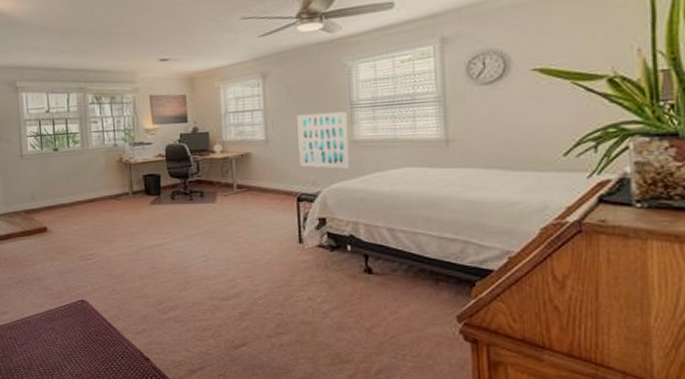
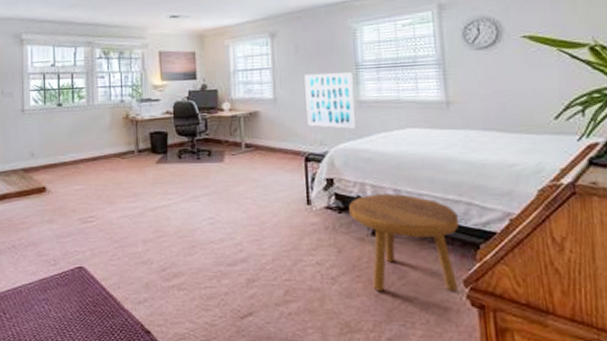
footstool: none [341,232,455,328] -> present [349,194,460,293]

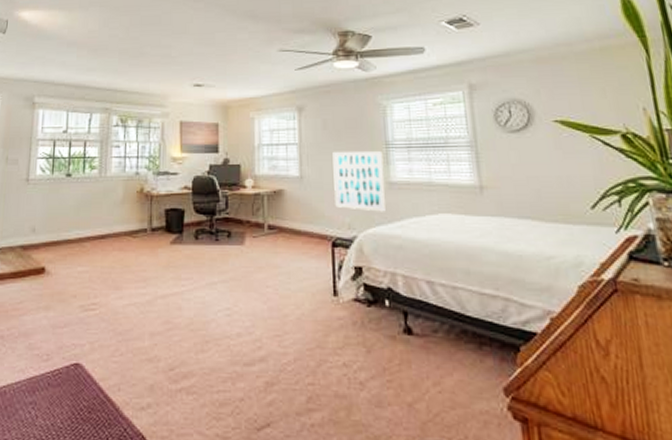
footstool: present [349,194,460,293] -> none [379,286,498,403]

